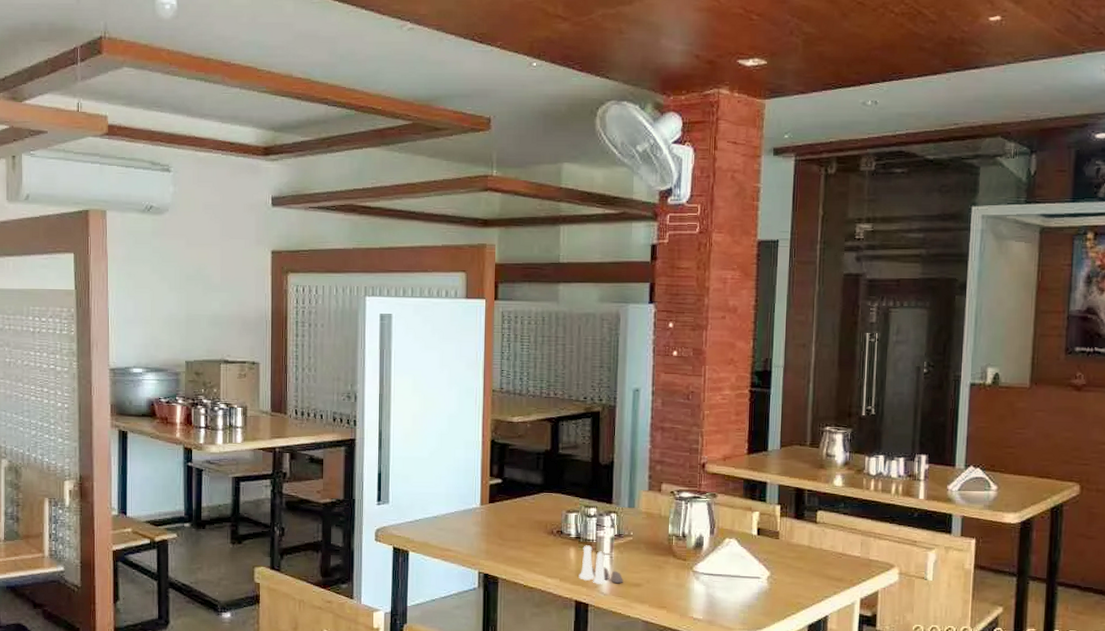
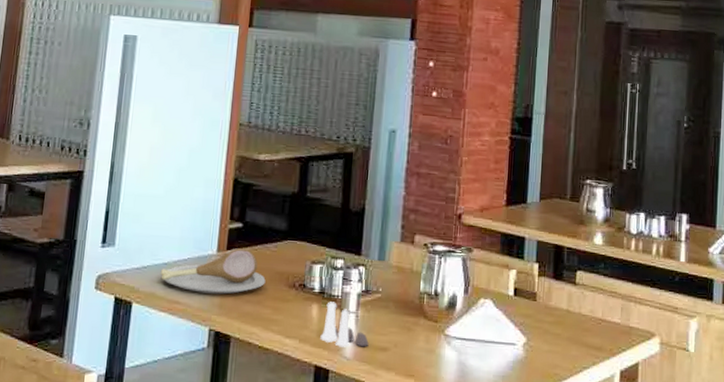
plate: none [431,501,526,542] -> present [160,248,266,295]

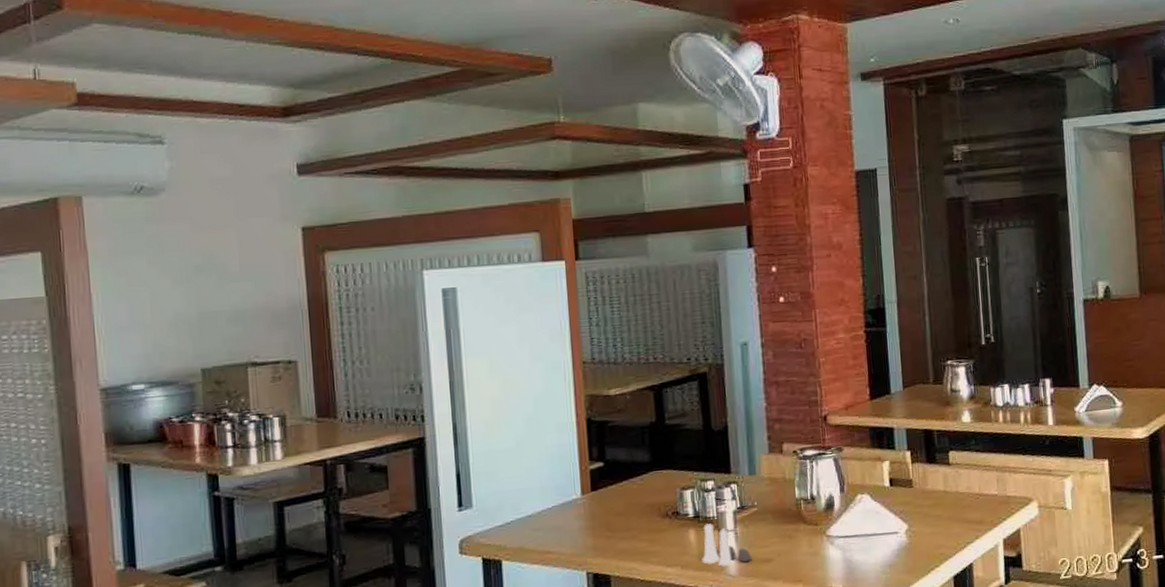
plate: present [160,248,266,295] -> none [525,487,637,539]

